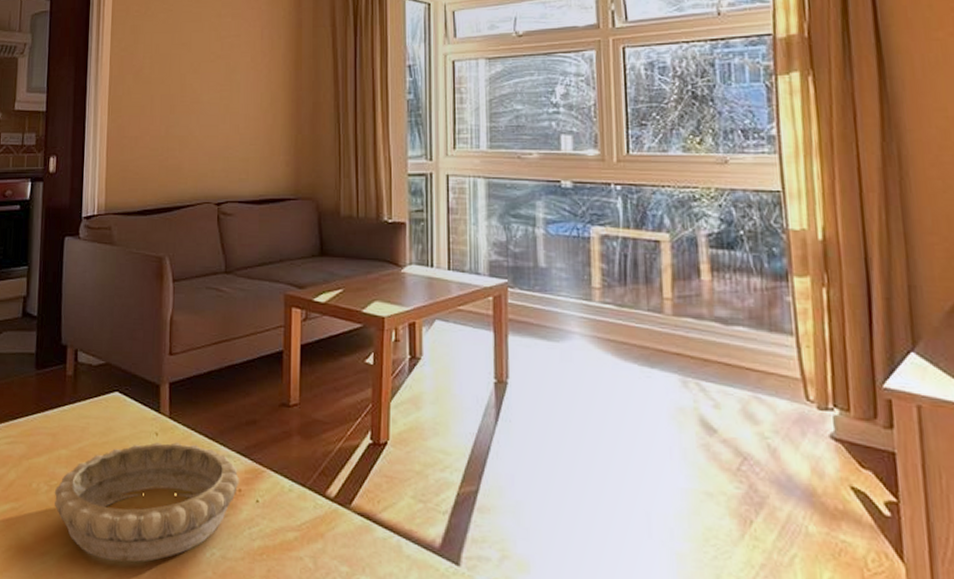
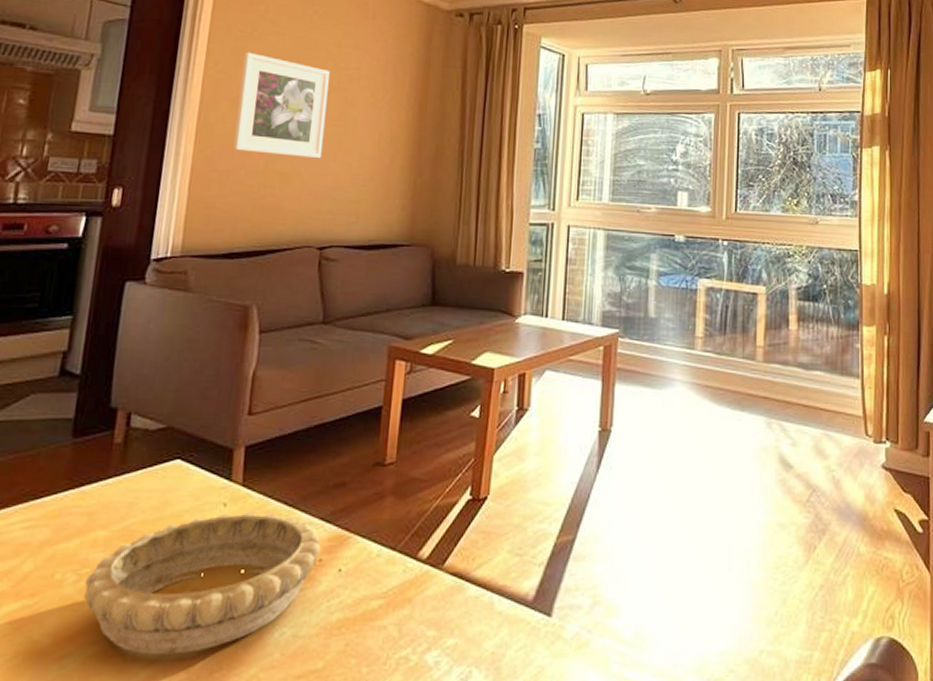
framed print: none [138,29,213,122] -> present [232,51,330,159]

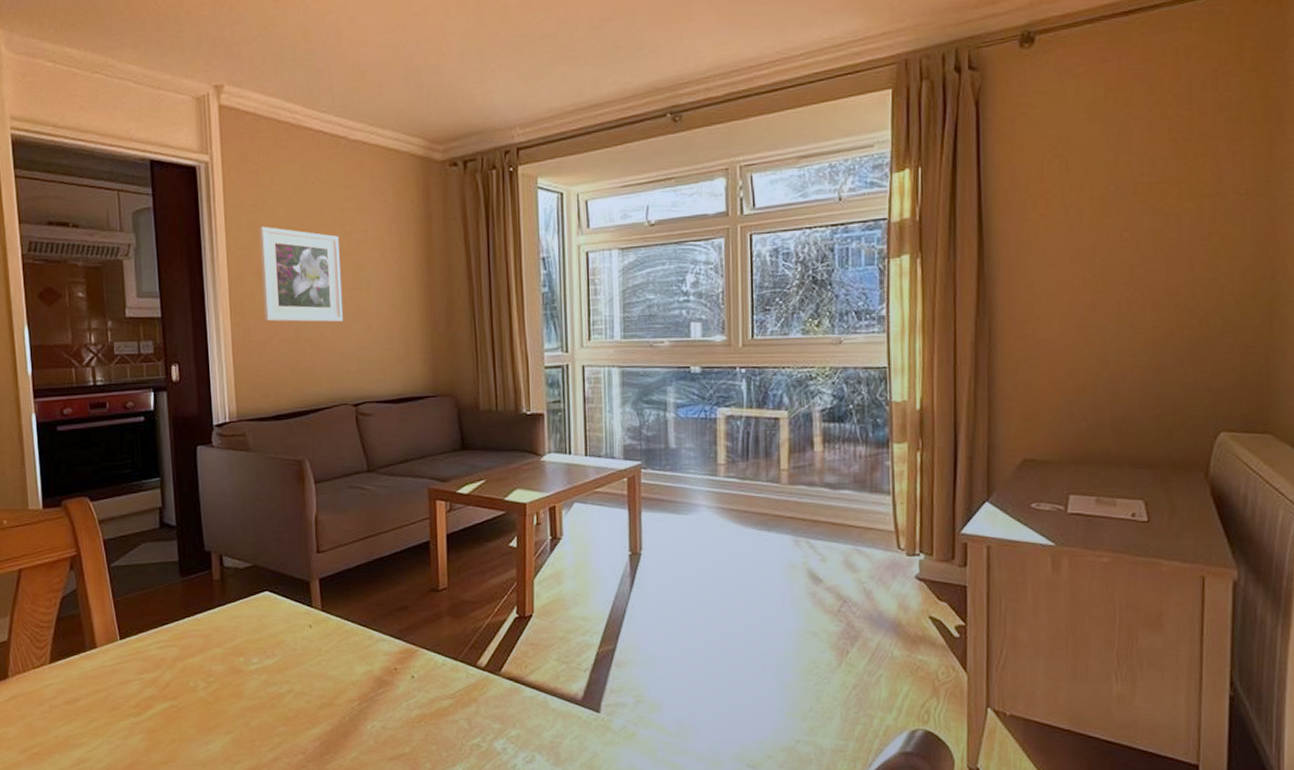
decorative bowl: present [84,513,321,655] -> none [212,632,394,741]

